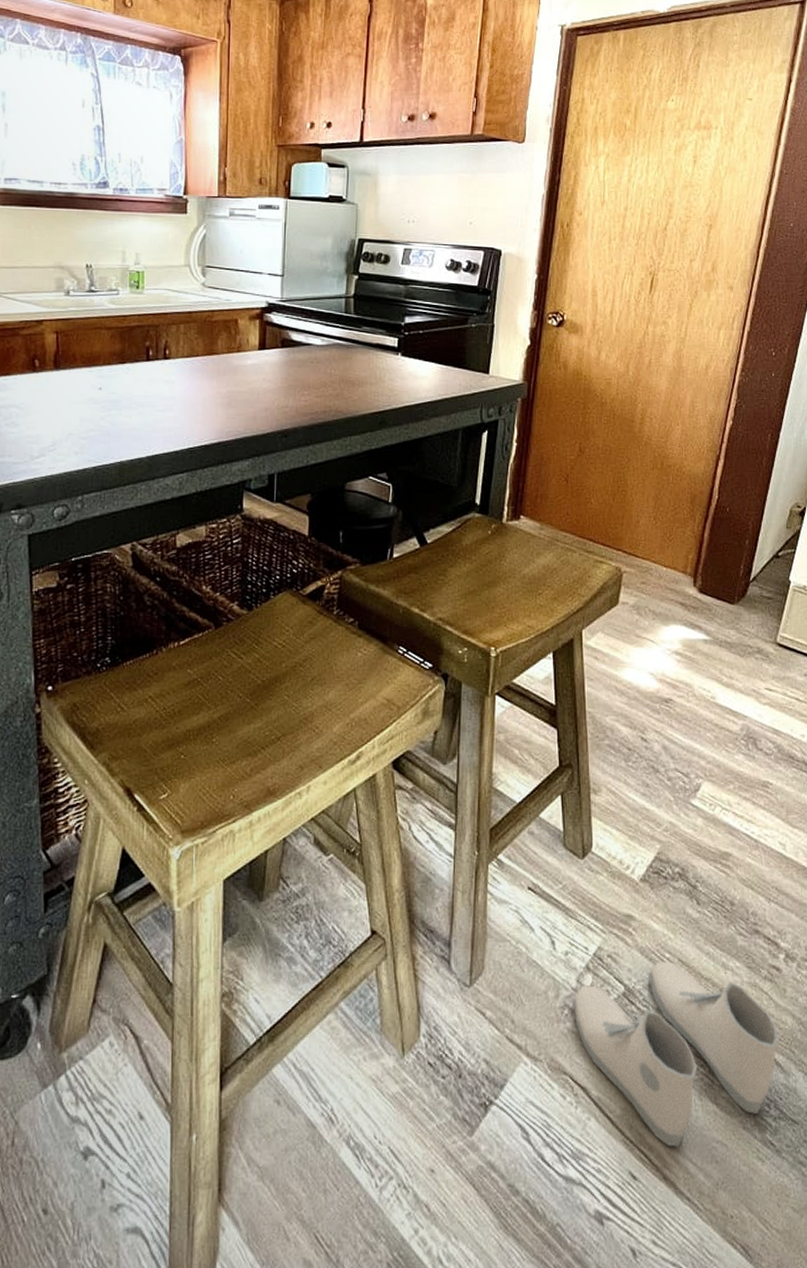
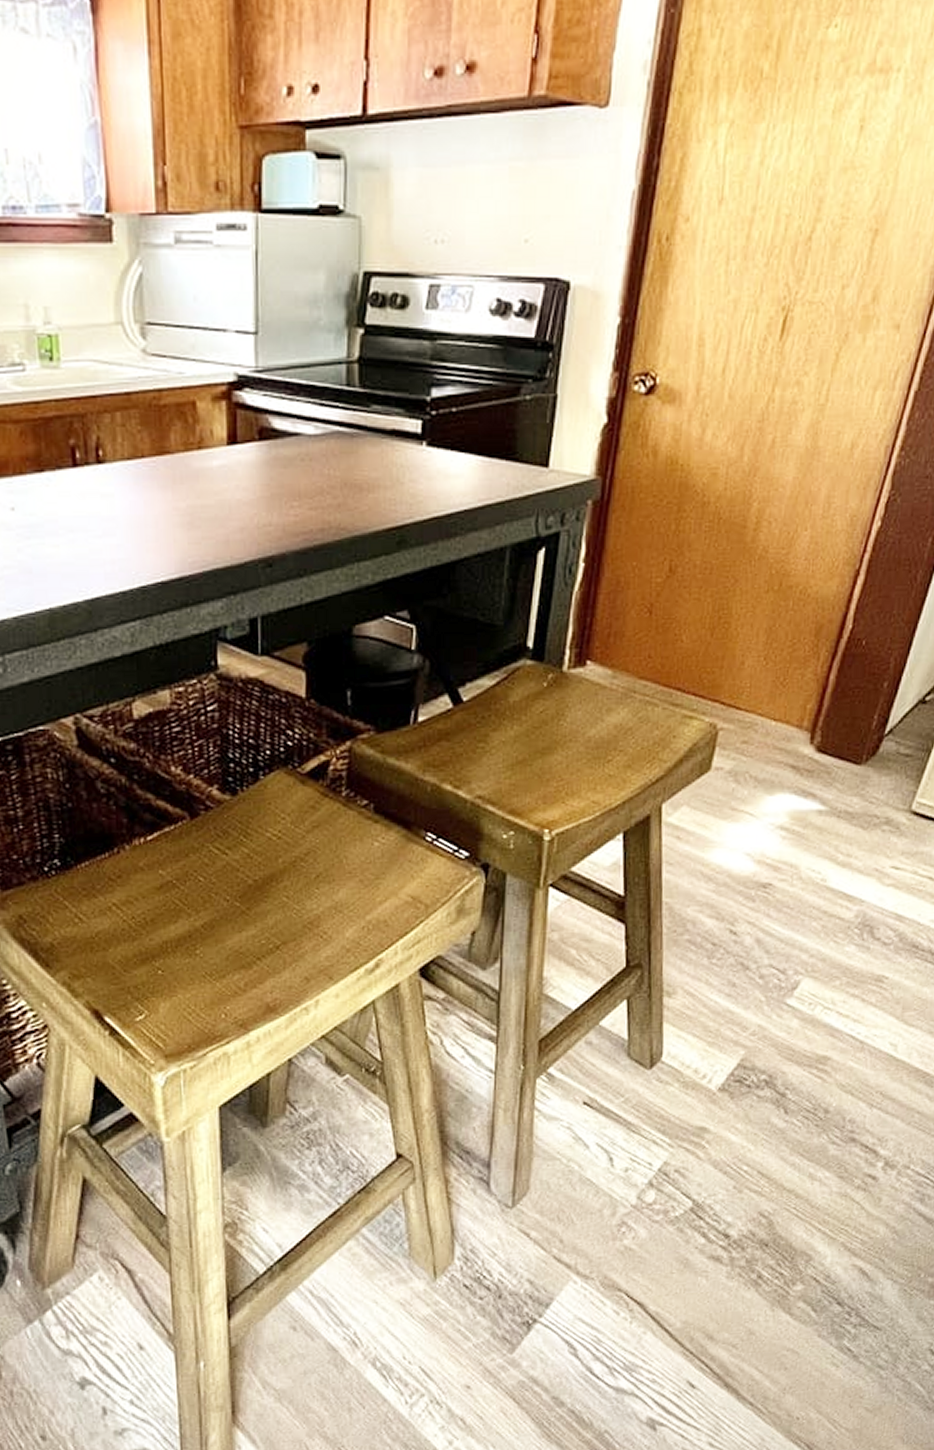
boots: present [573,961,779,1147] -> none [631,1174,868,1357]

